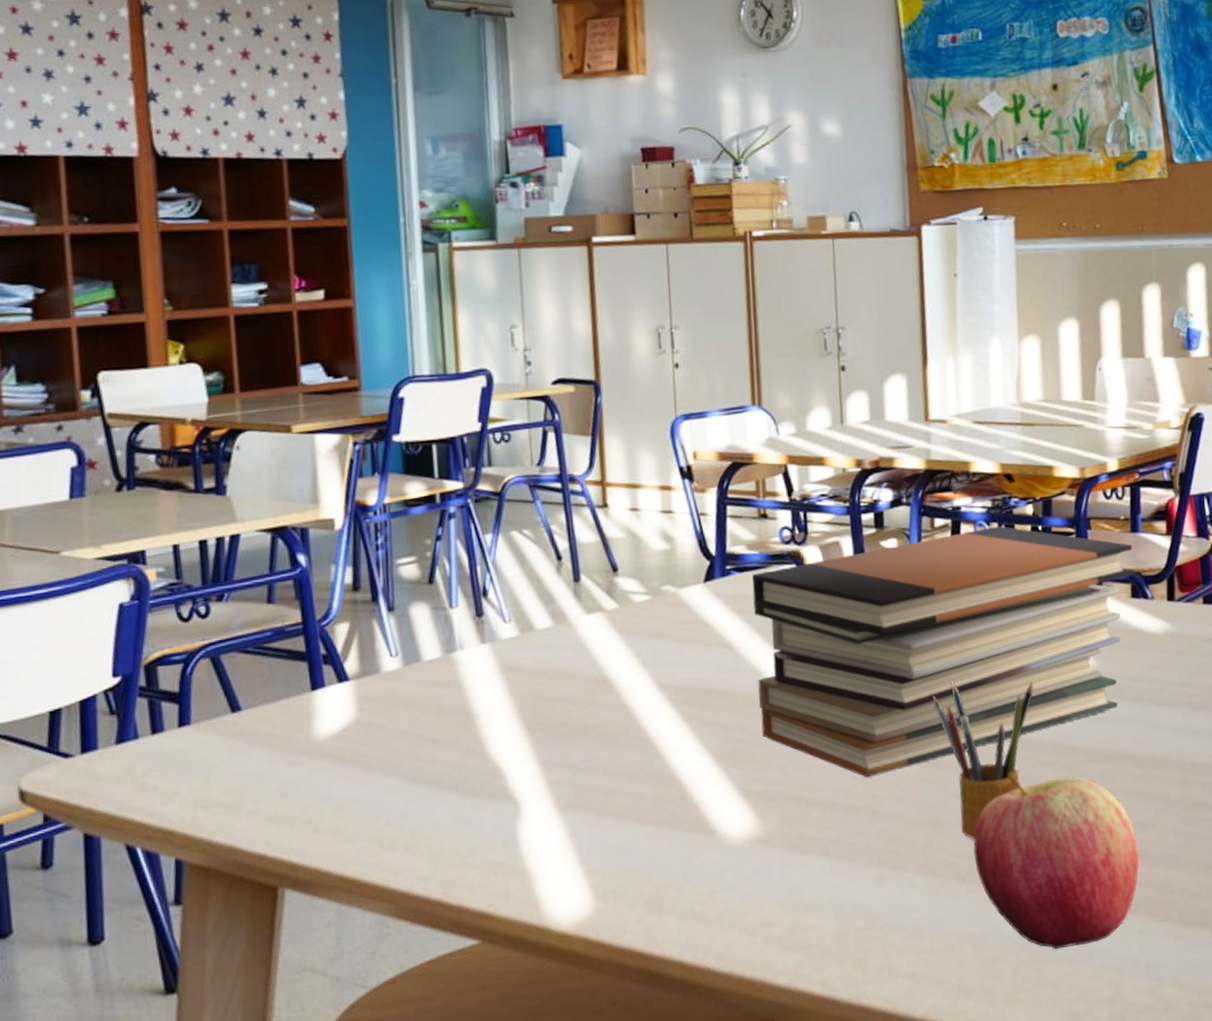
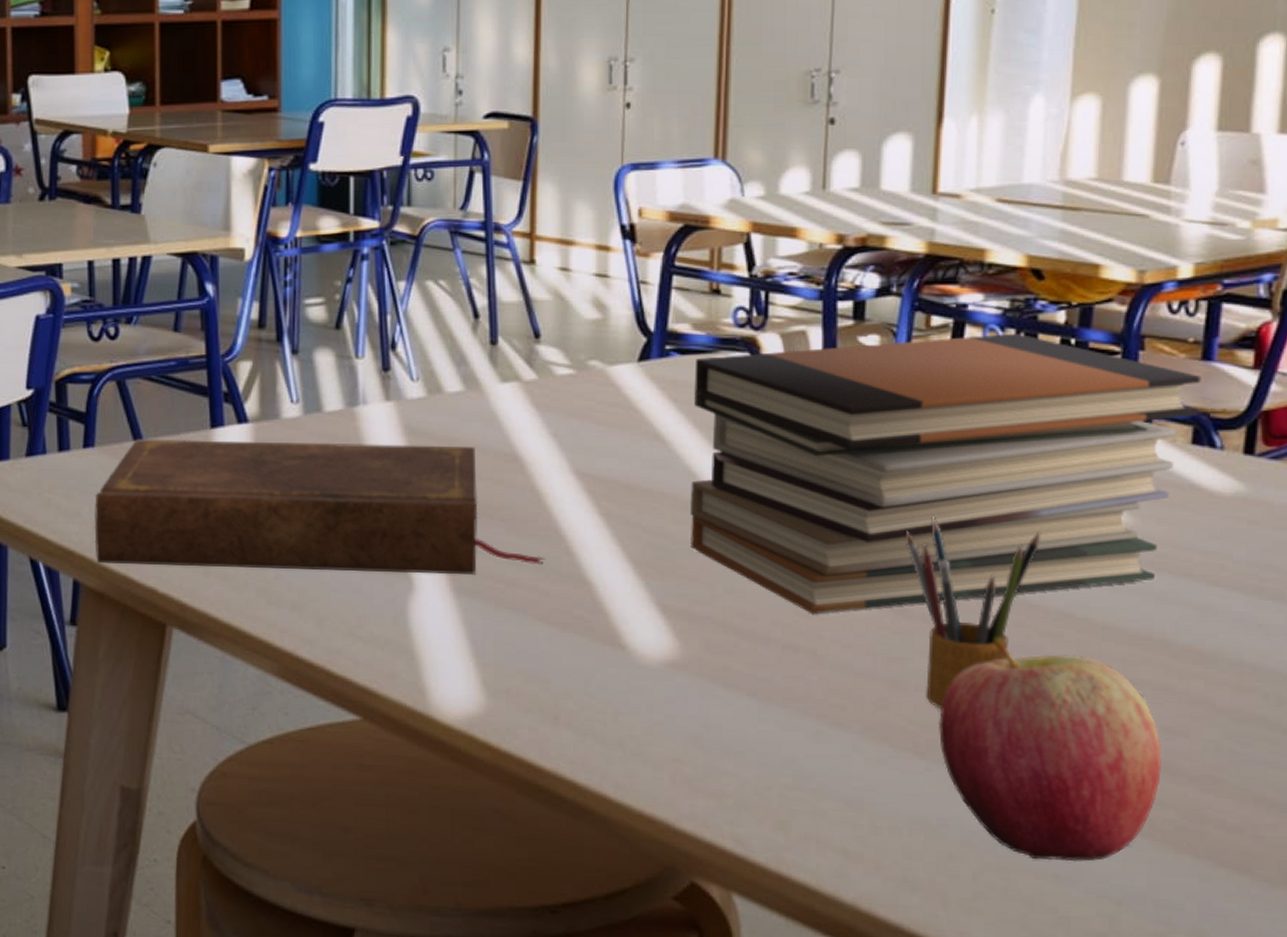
book: none [194,675,639,838] -> present [94,439,546,574]

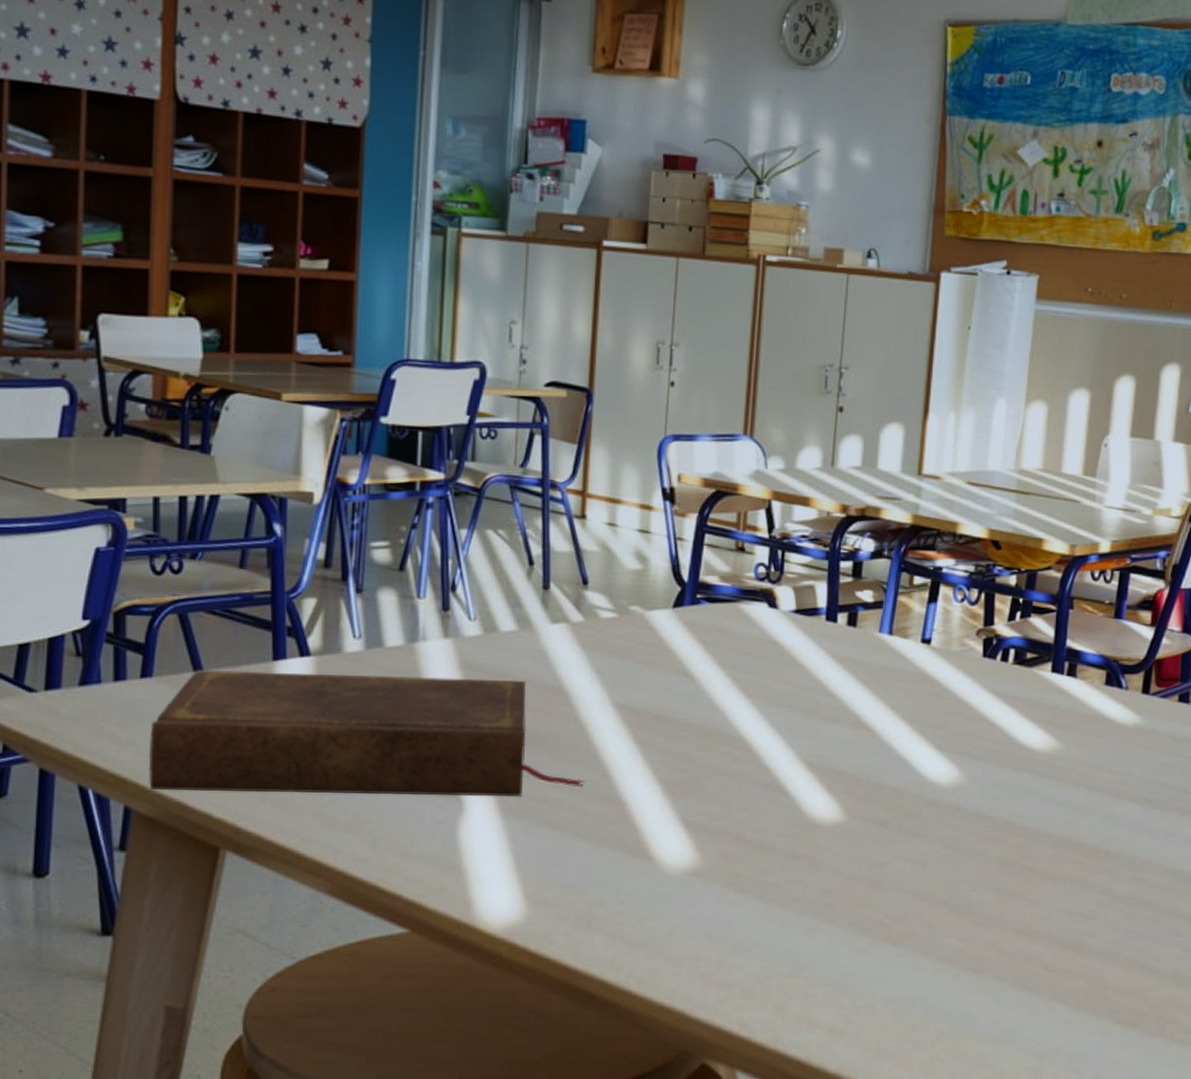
book stack: present [691,333,1201,615] -> none [712,592,1114,827]
pencil box: present [906,517,1040,709] -> none [888,743,992,904]
apple: present [938,636,1162,862] -> none [908,843,1076,1026]

